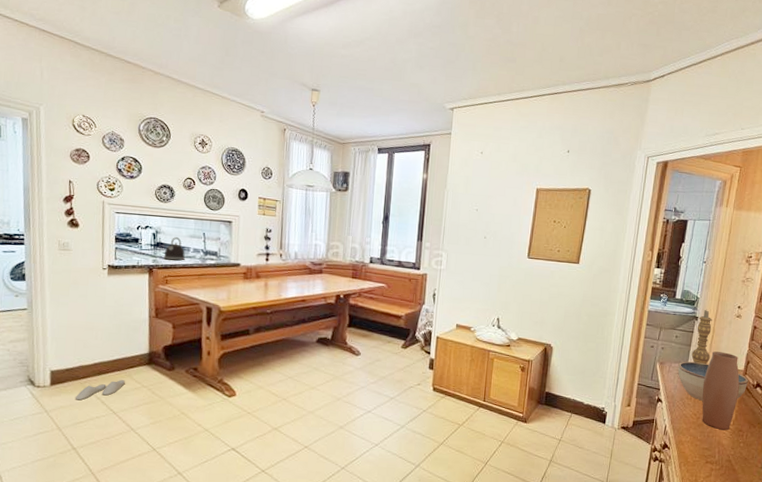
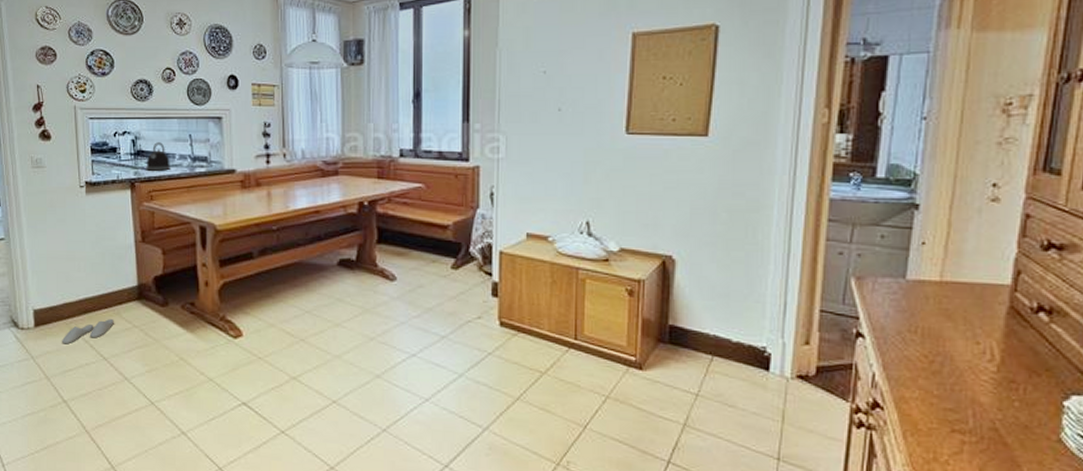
bowl: present [677,361,749,401] -> none [888,273,1023,335]
candlestick: present [691,309,712,365] -> none [911,191,946,278]
vase: present [702,351,740,431] -> none [935,257,1005,381]

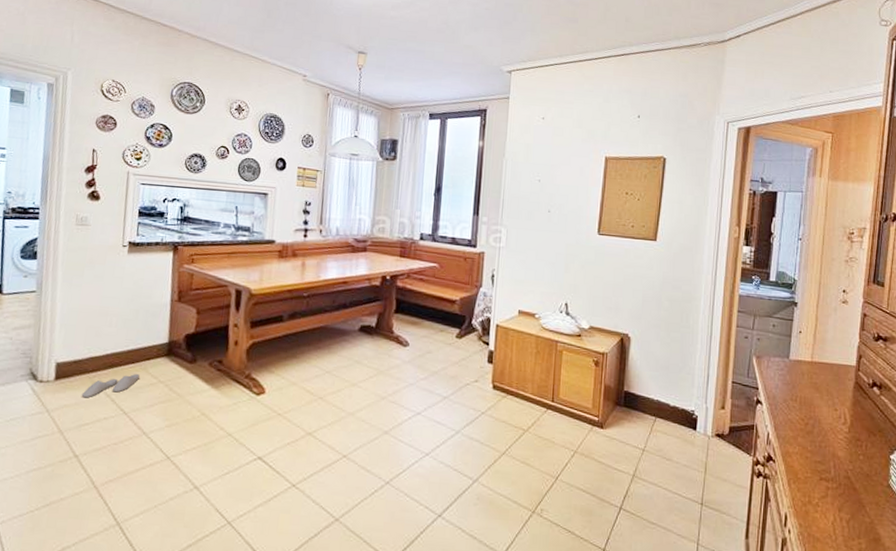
kettle: present [146,142,170,171] -> none [190,211,215,237]

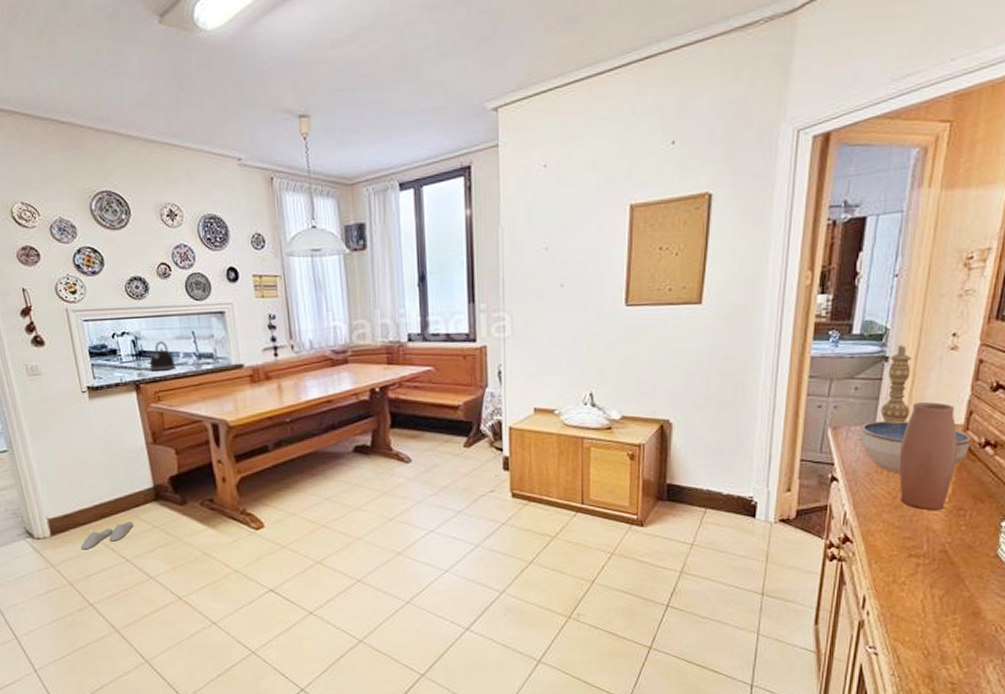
kettle: none [190,211,215,237] -> present [149,341,175,371]
bowl: none [778,354,863,403] -> present [860,420,973,474]
candlestick: none [793,293,815,359] -> present [880,343,912,423]
vase: none [809,343,852,440] -> present [899,402,958,511]

